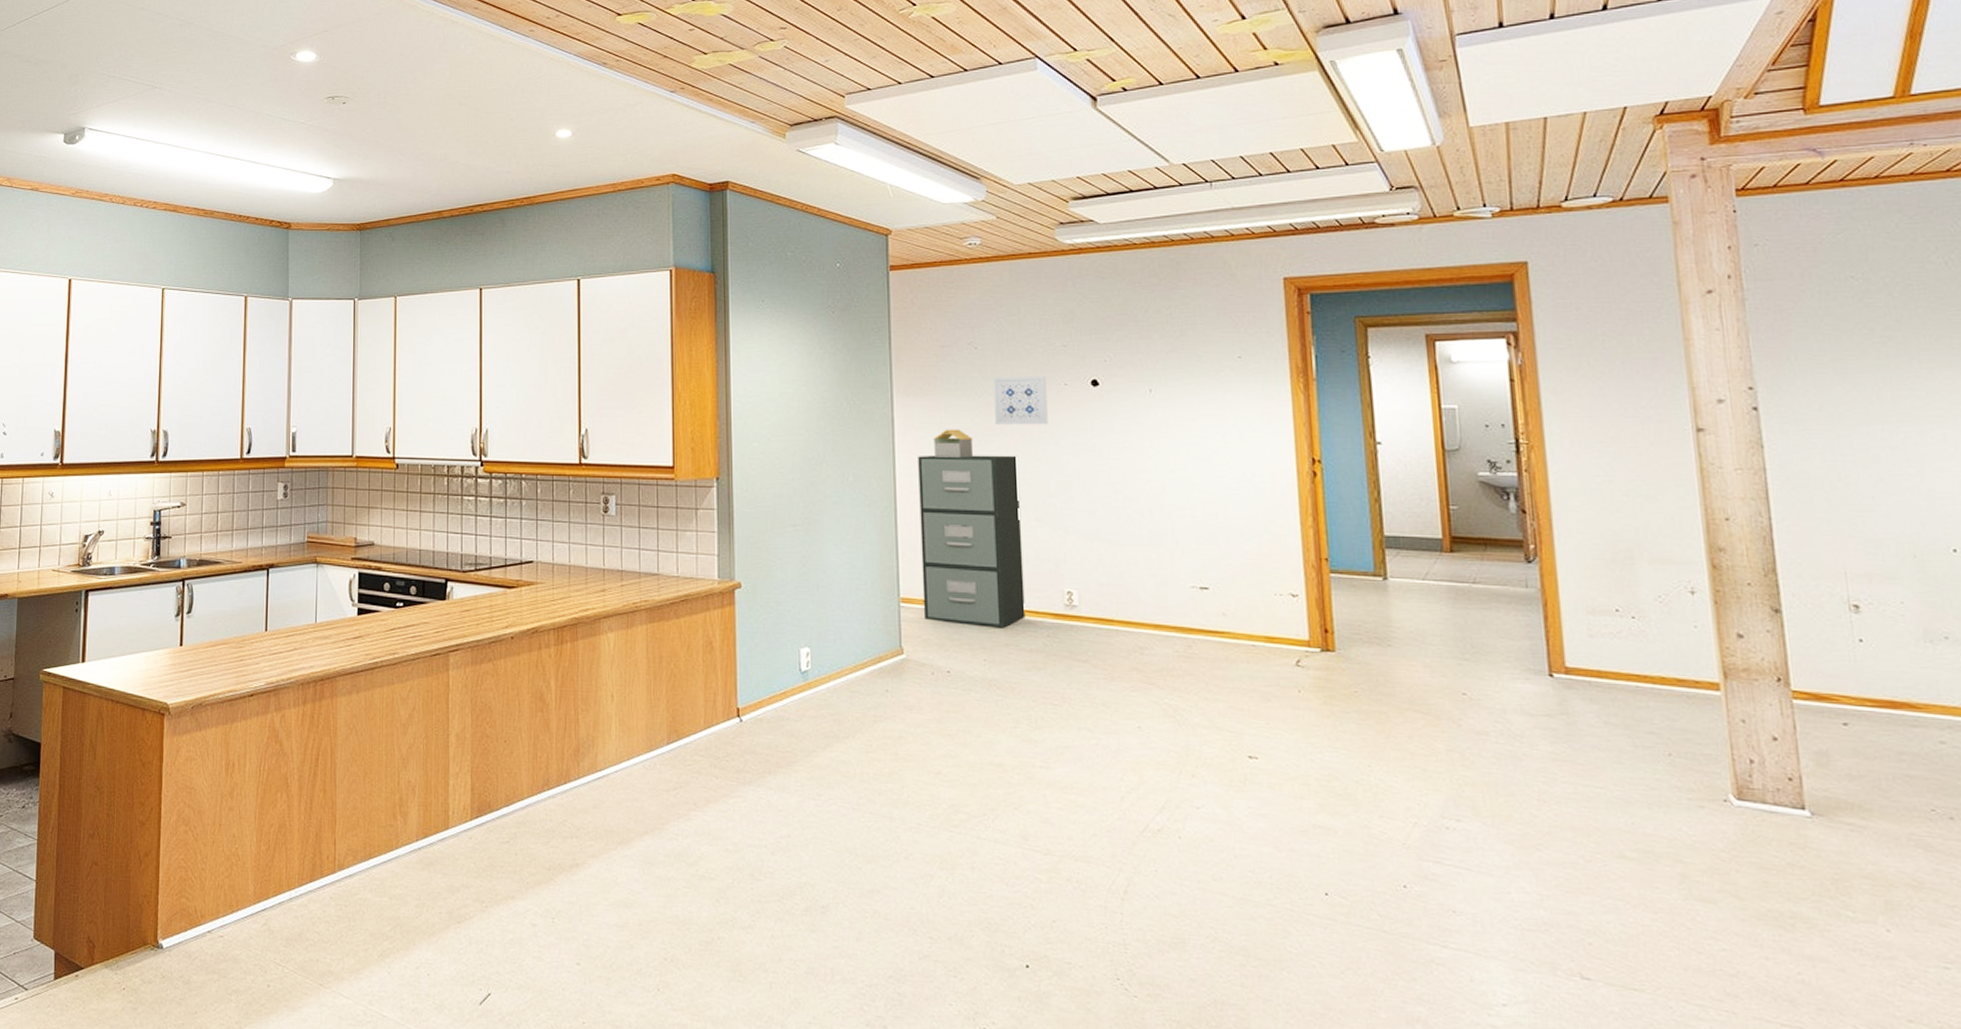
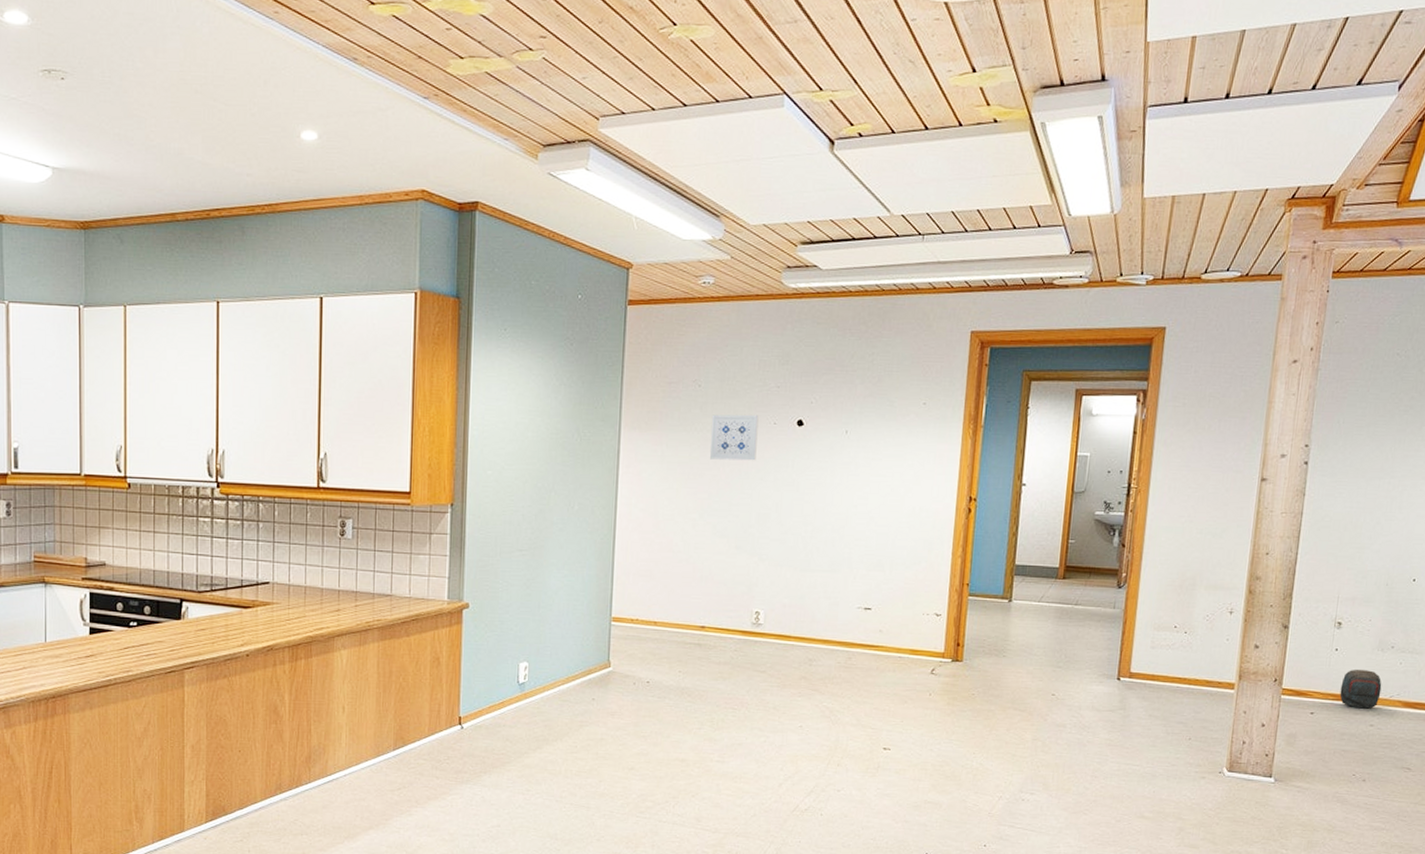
filing cabinet: present [918,455,1026,628] -> none [631,486,726,644]
architectural model: present [934,429,973,458] -> none [653,462,689,490]
rock: none [1879,667,1946,720] -> present [1340,670,1382,709]

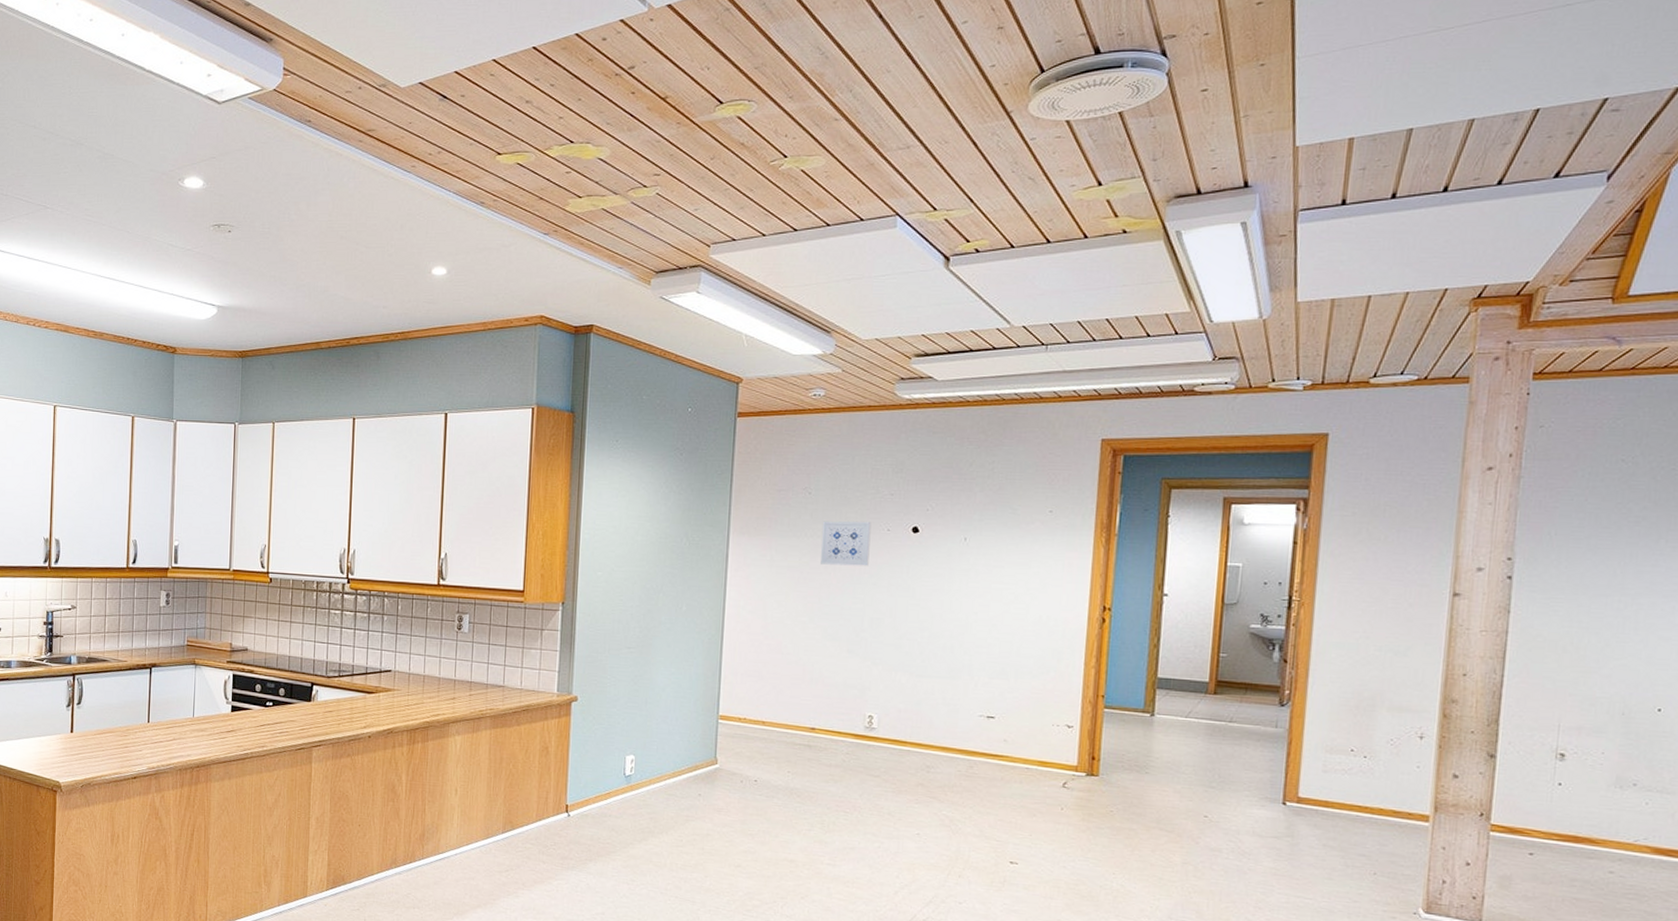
rock: present [1340,670,1382,709] -> none [1566,808,1623,853]

